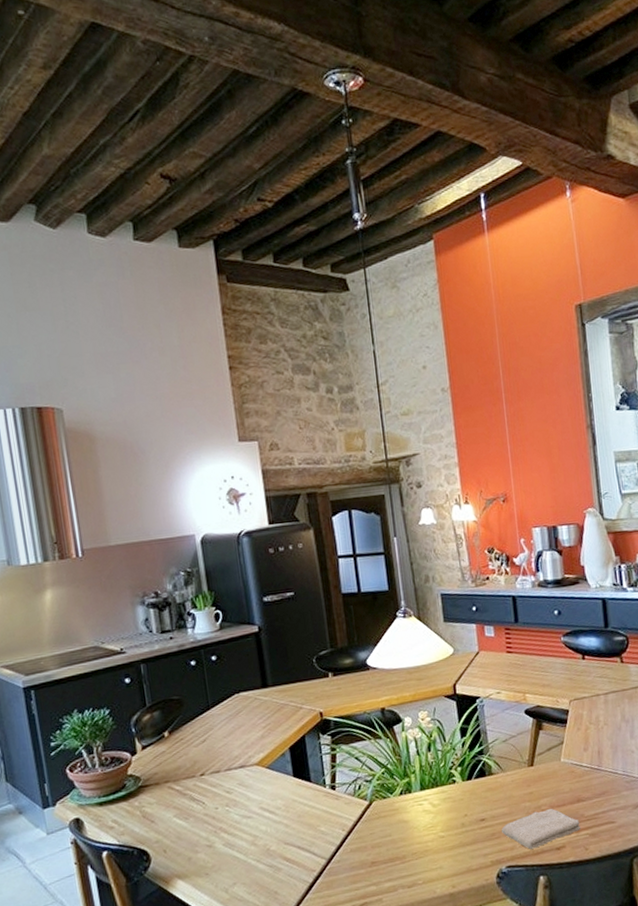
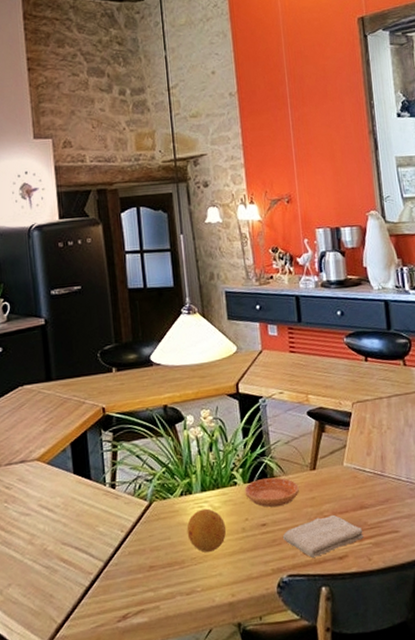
fruit: none [407,806,446,848] -> present [186,508,227,552]
saucer: none [463,774,517,803] -> present [244,477,299,507]

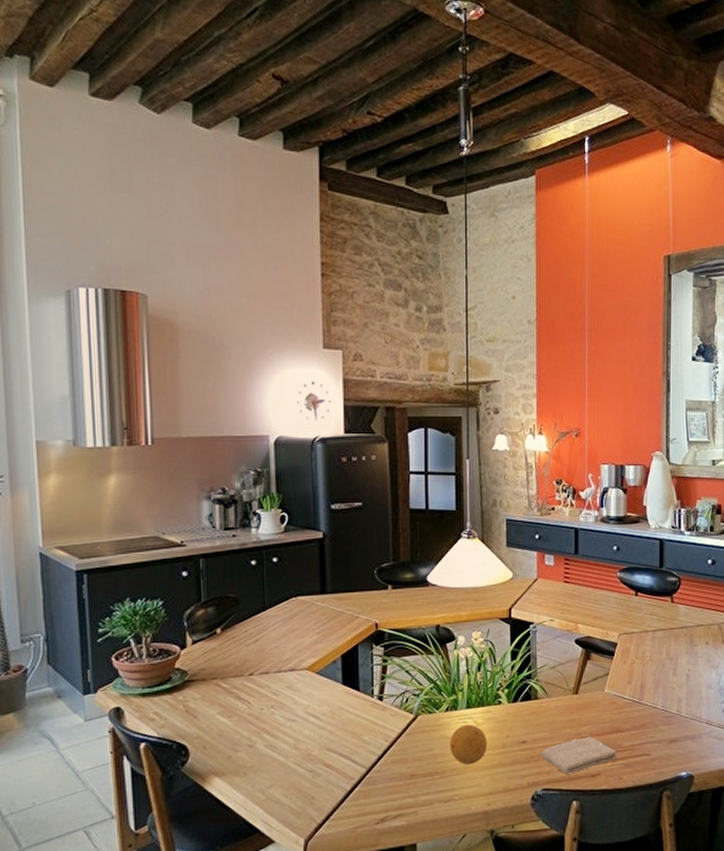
saucer: present [244,477,299,507] -> none [508,699,560,727]

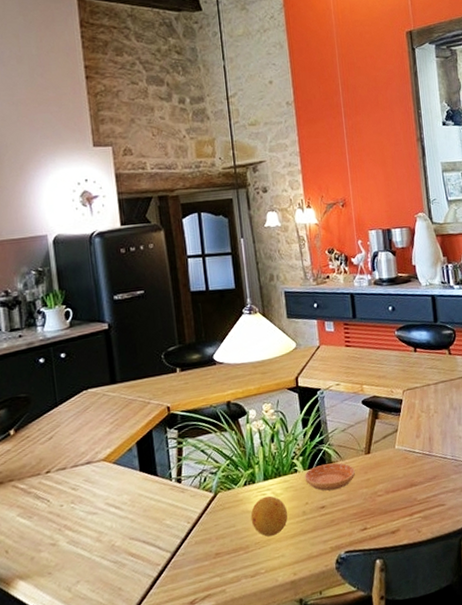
saucer: none [508,699,560,727] -> present [304,463,355,491]
washcloth: present [541,736,616,774] -> none [341,493,414,534]

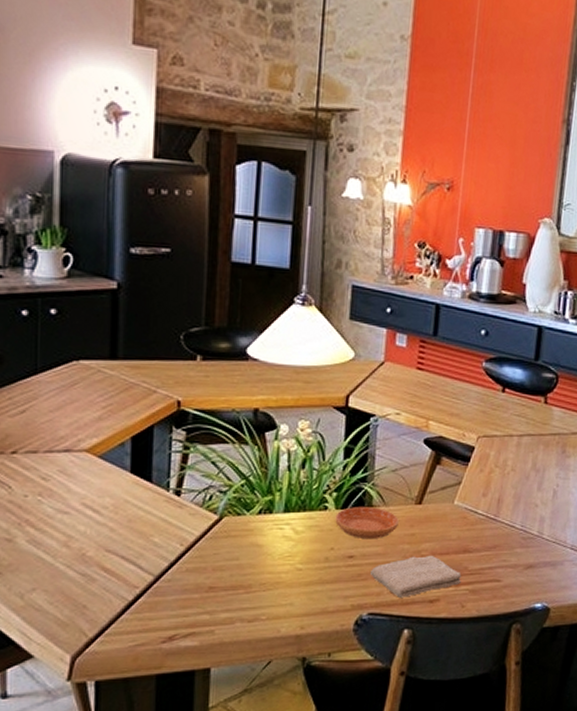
fruit: present [250,495,288,537] -> none [259,531,307,579]
washcloth: none [341,493,414,534] -> present [370,555,462,598]

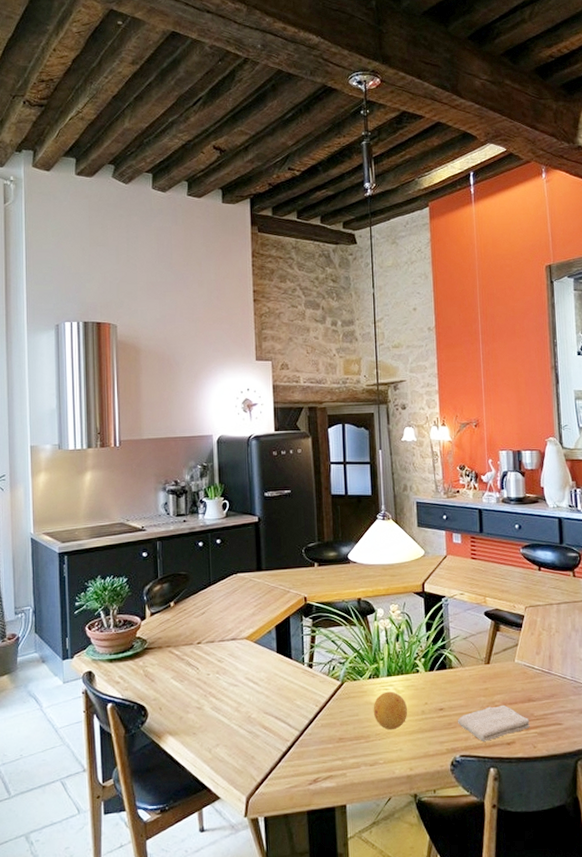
fruit: none [259,531,307,579] -> present [373,691,408,730]
saucer: present [335,507,399,540] -> none [426,668,474,695]

